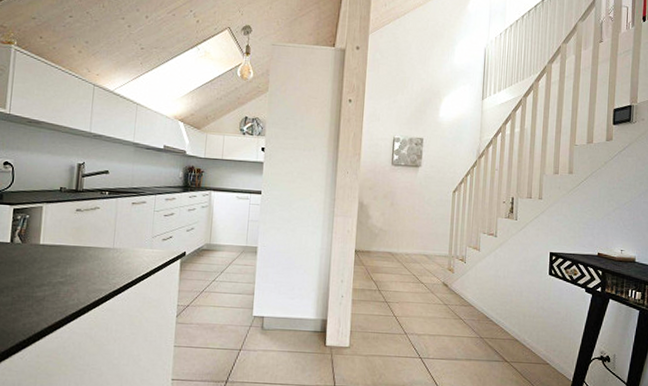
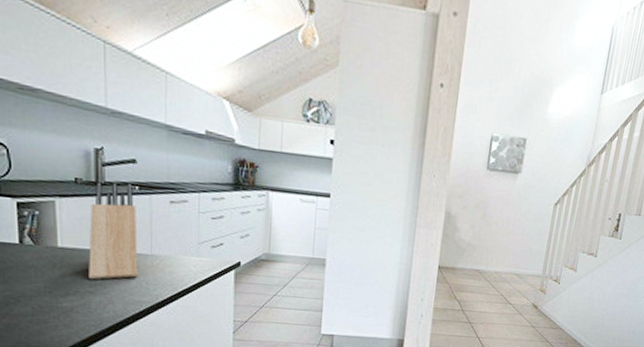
knife block: none [61,190,105,272] -> present [88,182,138,280]

